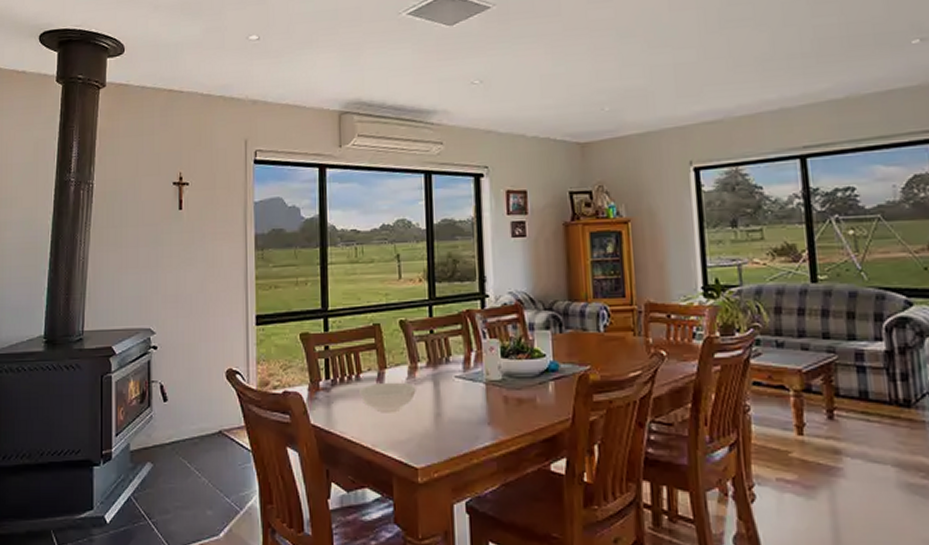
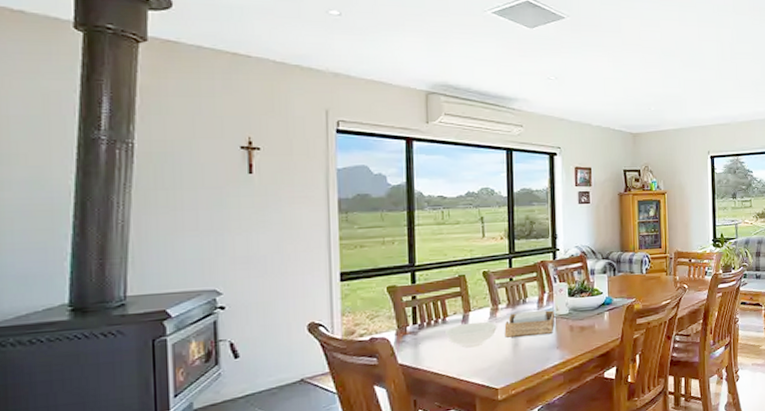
napkin holder: none [424,372,486,405] -> present [504,310,556,338]

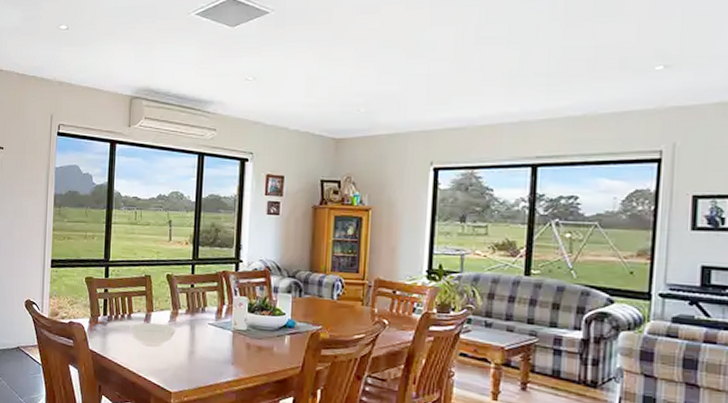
napkin holder: present [504,310,556,338] -> none [182,320,233,348]

